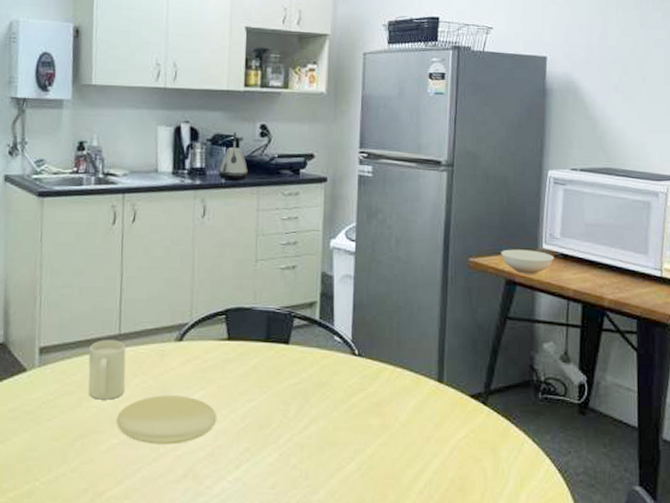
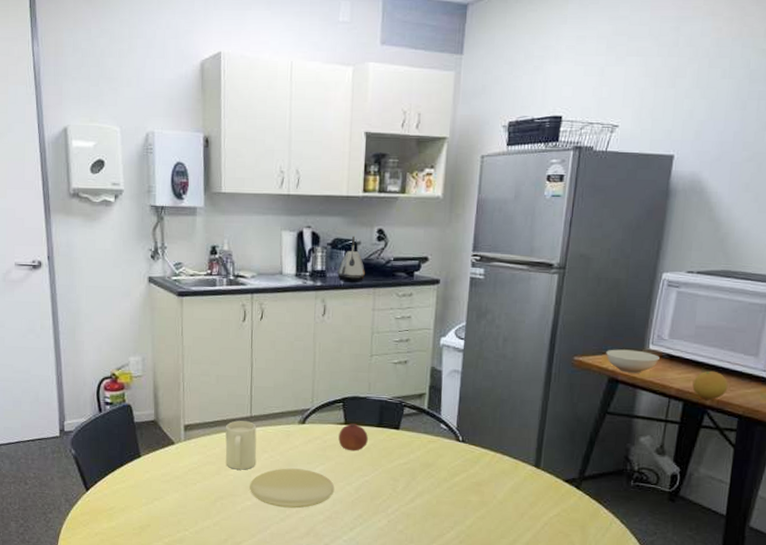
fruit: none [221,339,254,372] -> present [338,423,368,451]
fruit: none [589,270,623,301] -> present [692,370,728,400]

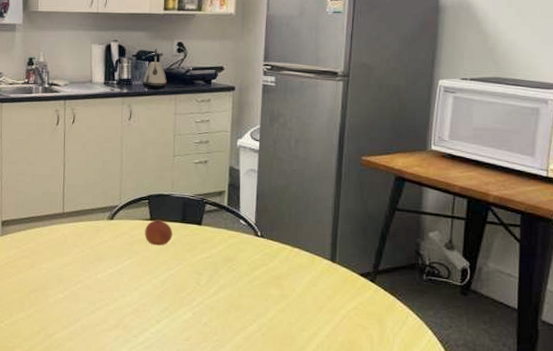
mug: present [225,421,257,470] -> none [39,217,69,264]
plate: present [250,468,335,509] -> none [62,262,142,301]
bowl: present [606,349,660,373] -> none [391,149,442,172]
fruit: present [692,370,728,400] -> none [475,169,508,197]

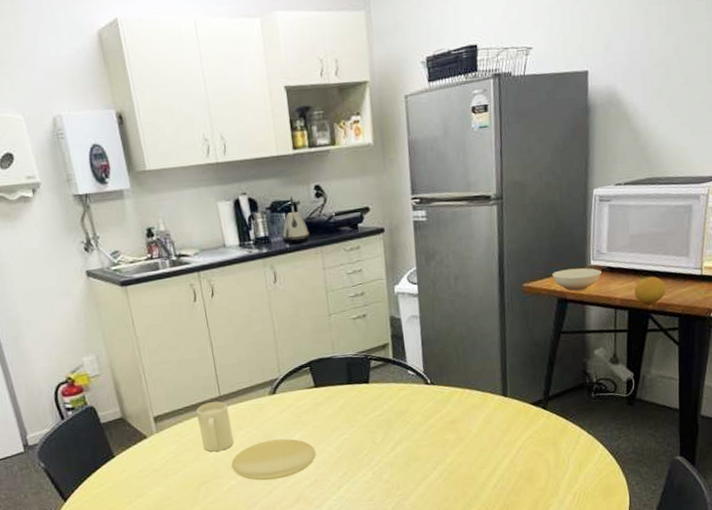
mug: none [39,217,69,264] -> present [196,401,234,452]
plate: none [62,262,142,301] -> present [231,438,316,481]
fruit: present [145,219,172,246] -> none [311,385,341,413]
bowl: none [391,149,442,172] -> present [552,268,602,291]
fruit: none [475,169,508,197] -> present [634,276,666,305]

